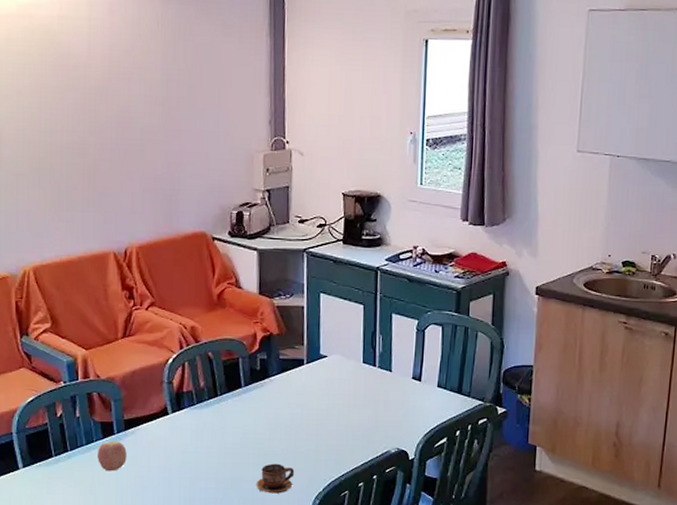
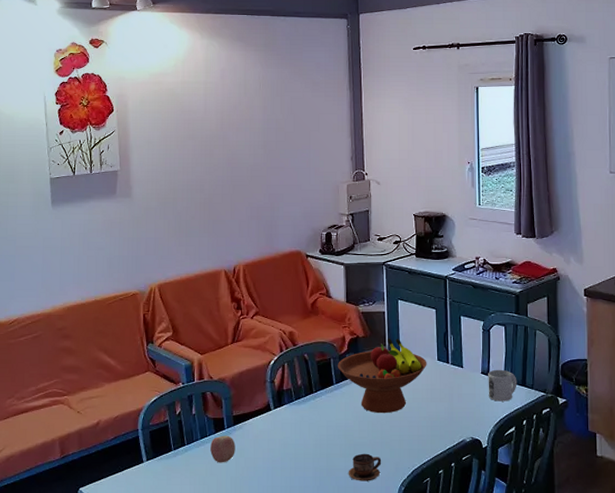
fruit bowl: none [246,336,351,421] -> present [337,338,427,414]
mug: none [419,374,453,410] -> present [488,369,517,401]

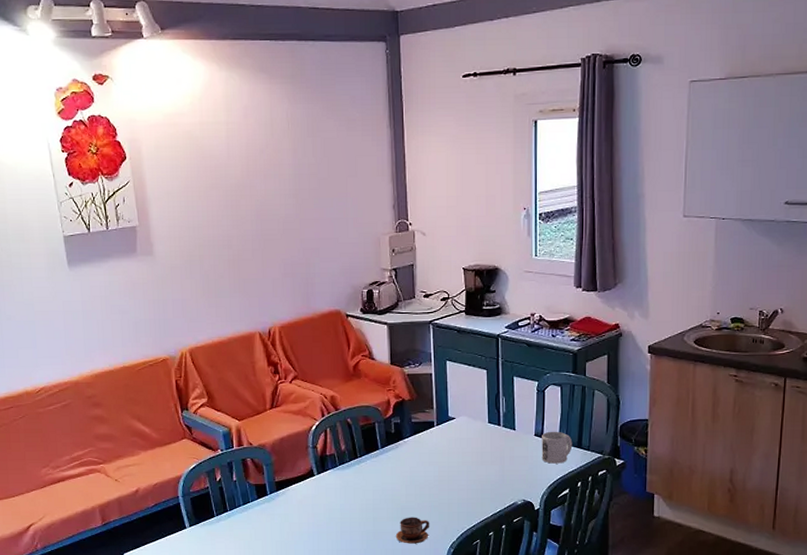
apple: present [210,435,235,463] -> none [253,501,279,528]
fruit bowl: present [337,338,427,414] -> none [382,400,477,478]

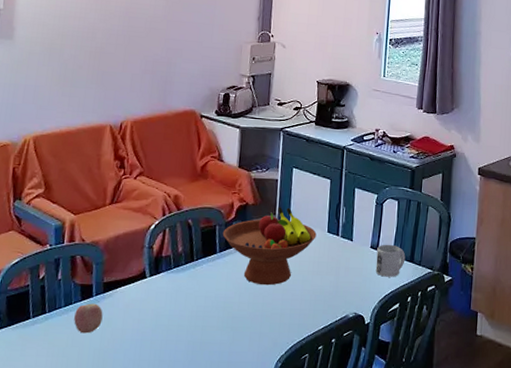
apple: none [253,501,279,528] -> present [74,303,103,334]
fruit bowl: none [382,400,477,478] -> present [222,207,317,286]
cup: present [395,517,430,544] -> none [223,326,260,356]

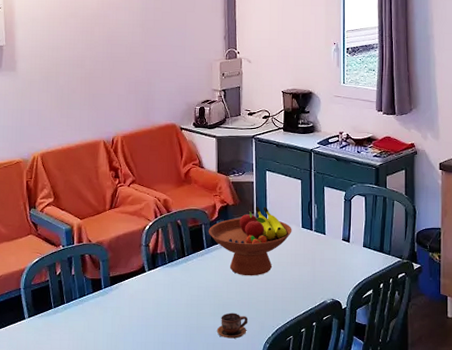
apple: present [74,303,103,334] -> none [88,295,112,321]
cup: none [223,326,260,356] -> present [216,313,248,339]
mug: present [375,244,406,277] -> none [348,236,376,266]

